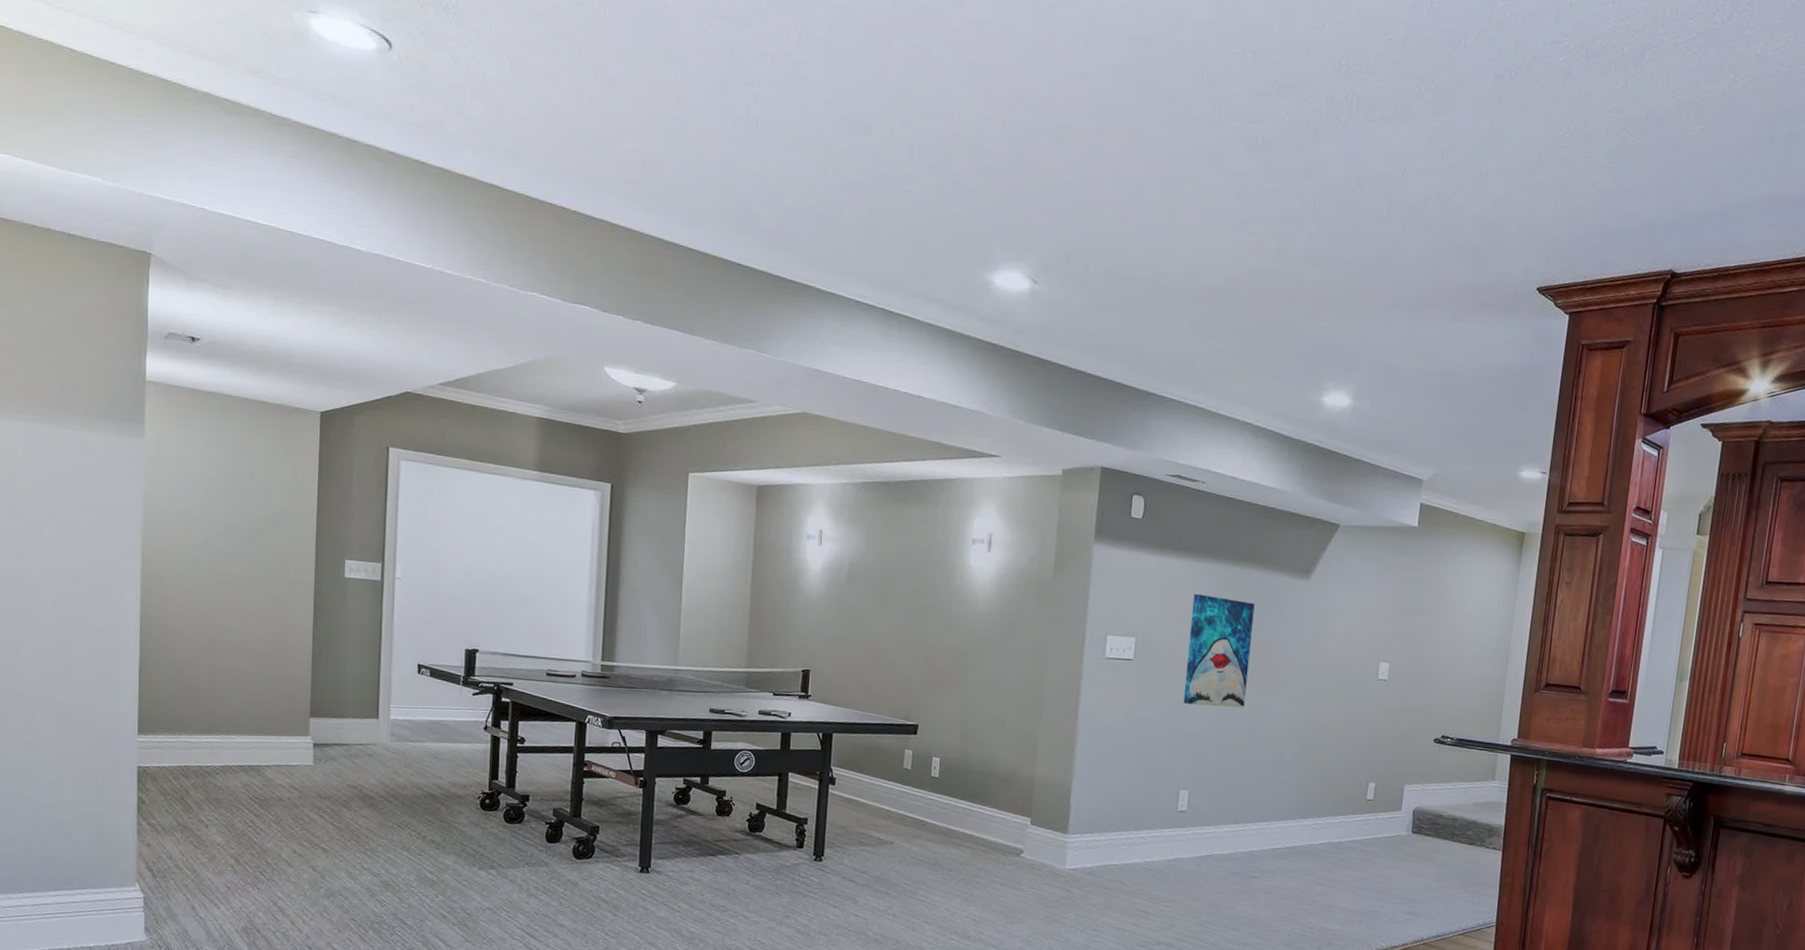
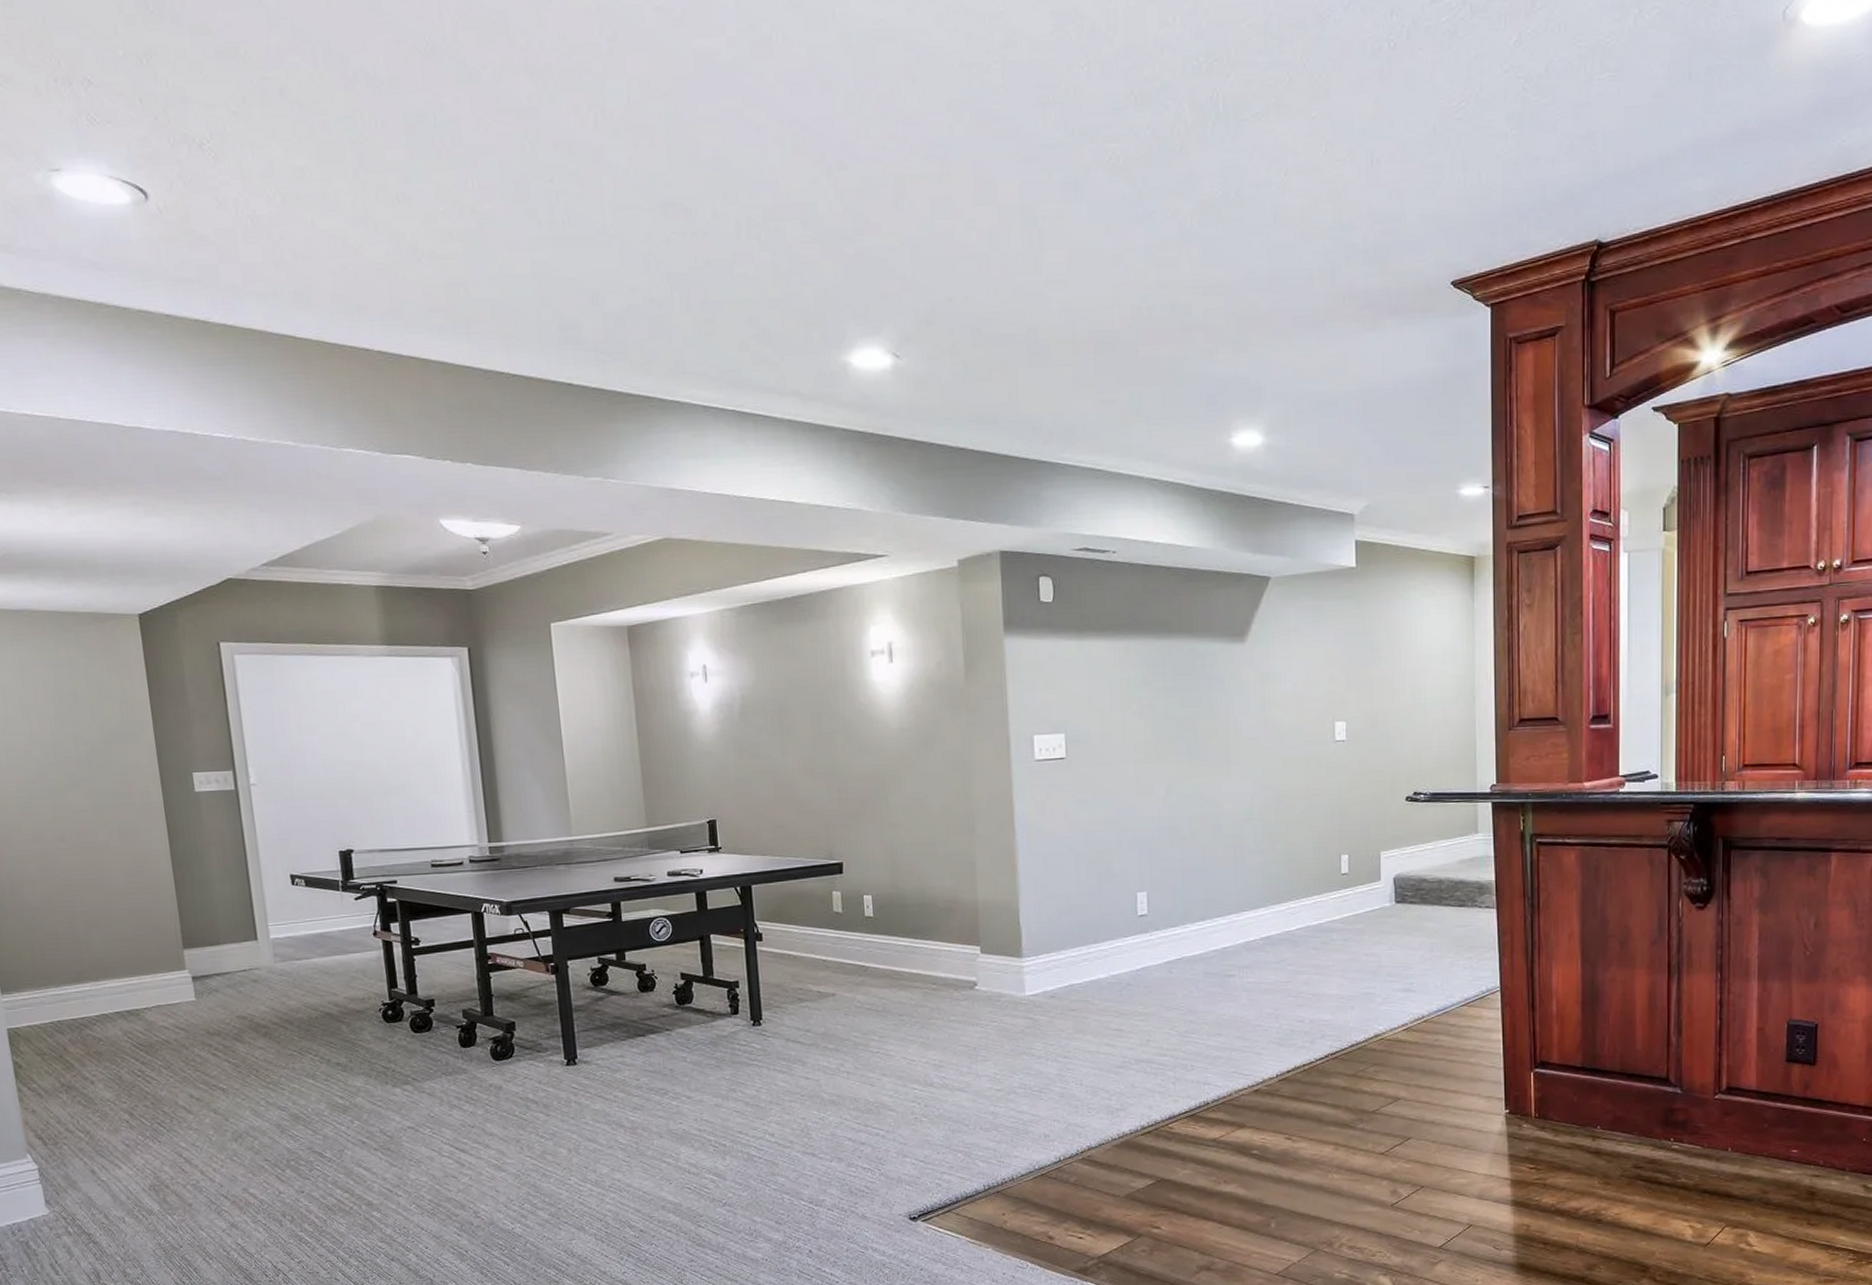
wall art: present [1183,593,1255,708] -> none [1121,675,1194,798]

